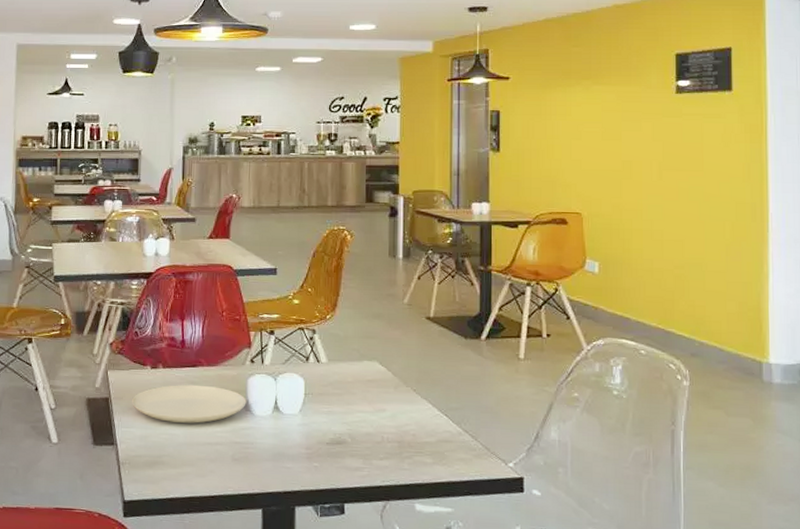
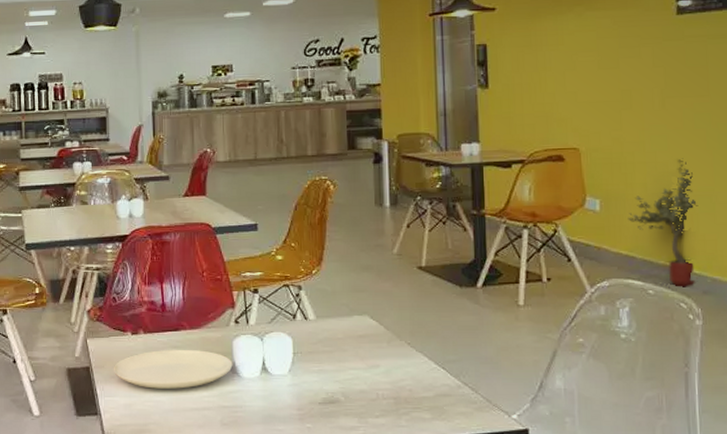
potted tree: none [624,227,690,350] -> present [628,158,698,287]

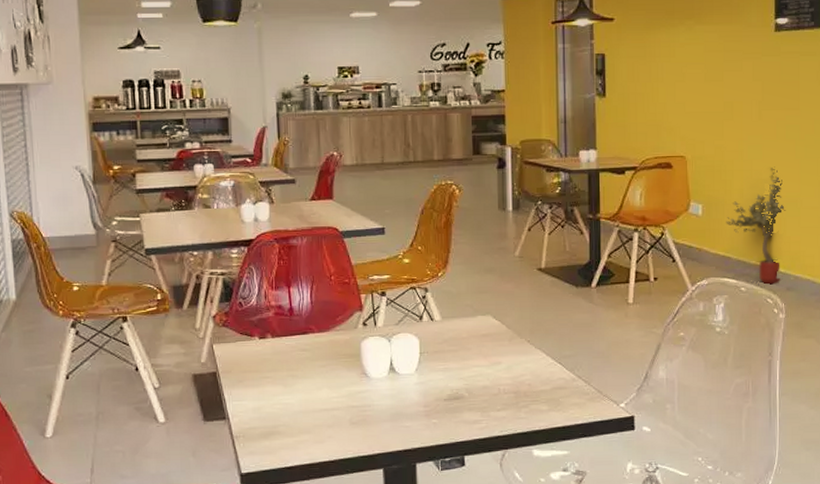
plate: present [113,349,233,389] -> none [240,352,361,392]

